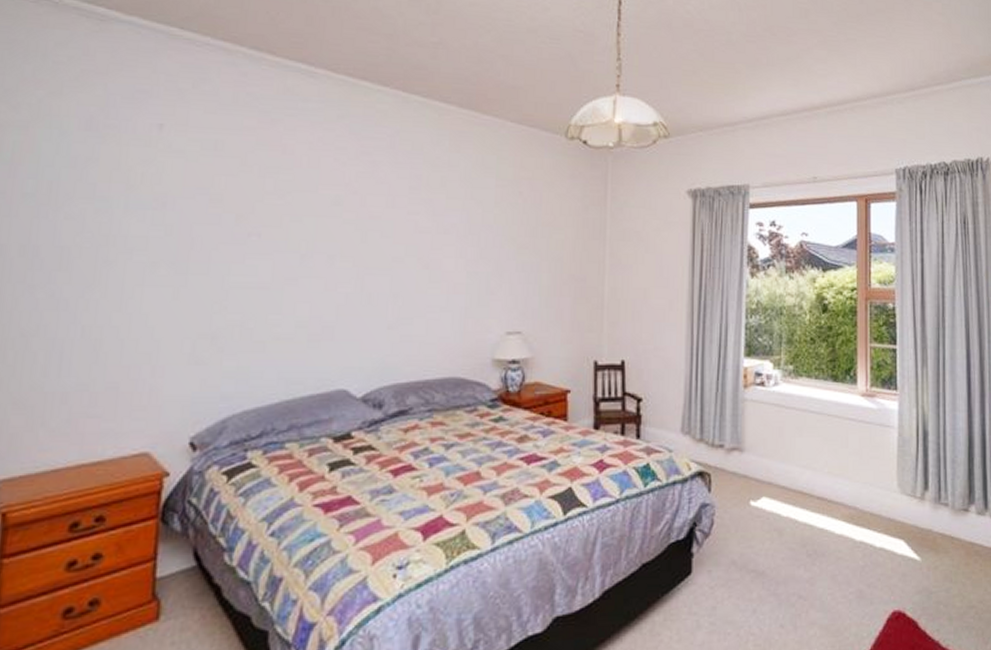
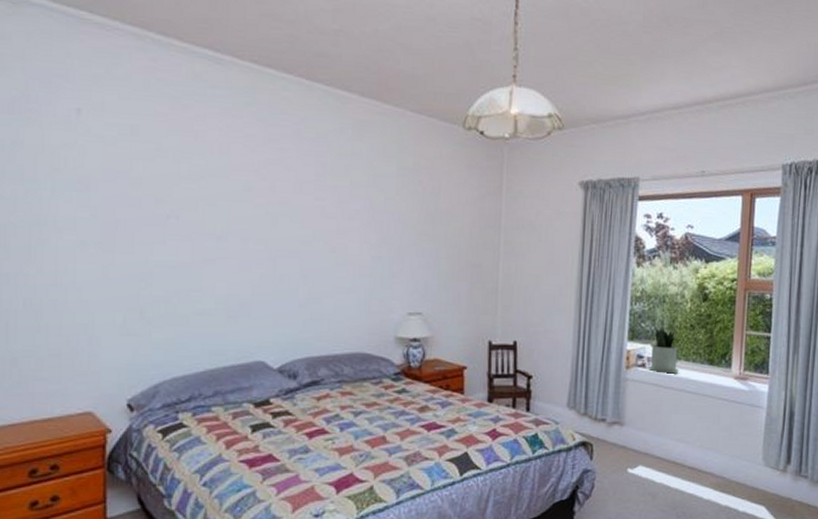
planter: none [768,341,801,392] -> present [648,327,679,374]

